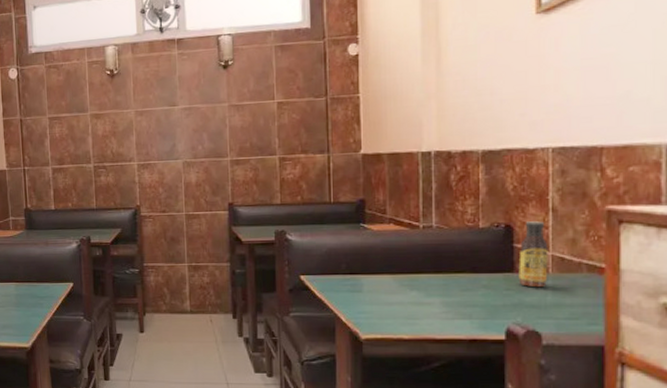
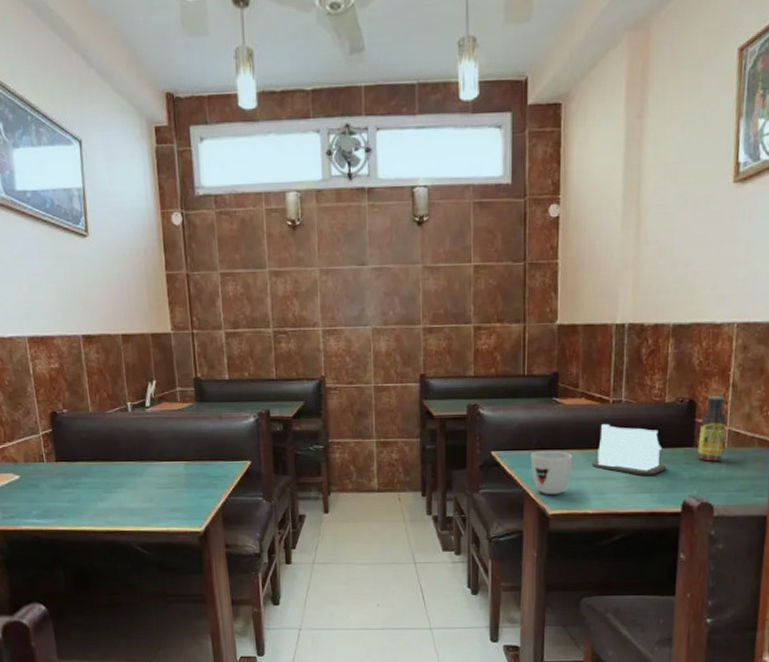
mug: none [340,275,384,320] -> present [530,451,573,495]
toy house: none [404,249,485,301] -> present [592,424,666,475]

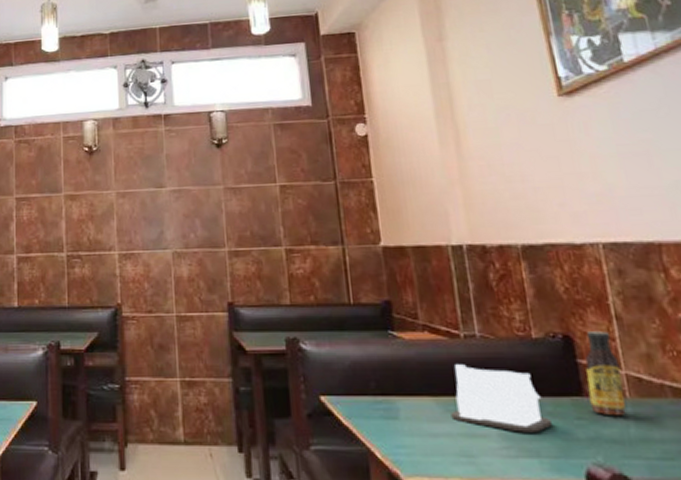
mug: present [530,451,573,495] -> none [370,397,427,457]

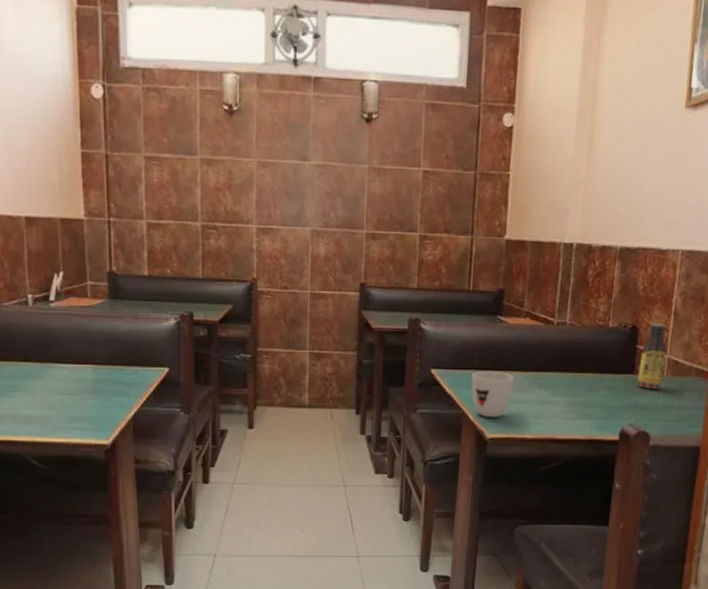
mug: none [370,397,427,457] -> present [471,371,515,418]
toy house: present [450,364,552,433] -> none [533,346,606,401]

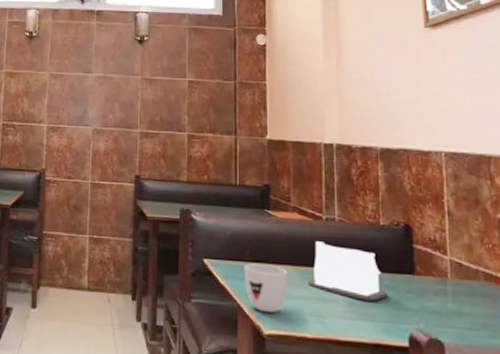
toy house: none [533,346,606,401] -> present [308,241,387,301]
sauce bottle: present [637,324,667,390] -> none [419,223,447,293]

